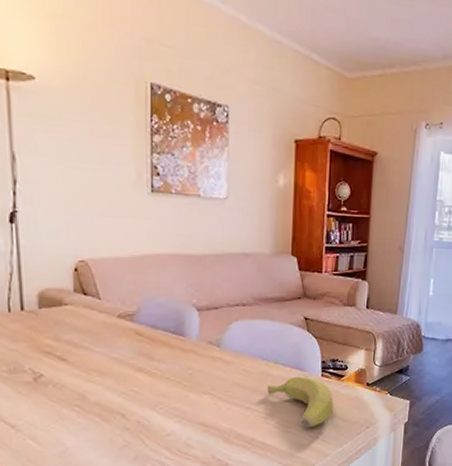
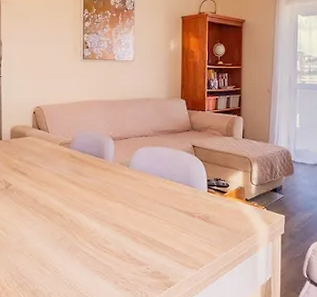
banana: present [268,376,334,428] -> none [165,191,219,234]

